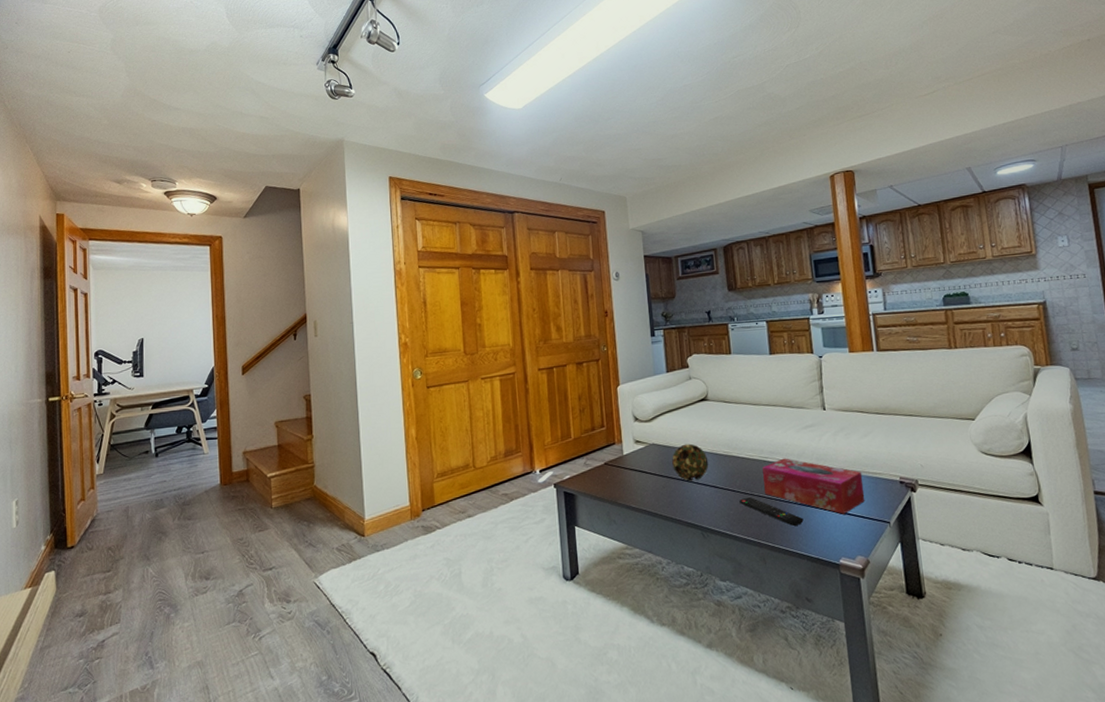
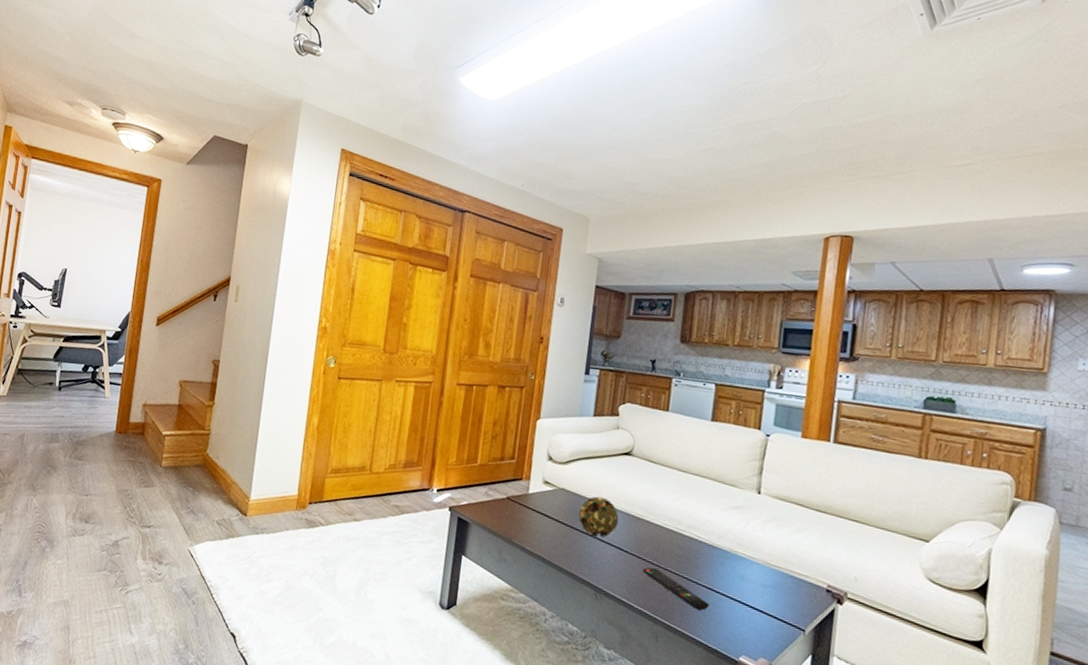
tissue box: present [761,458,865,514] -> none [672,535,786,610]

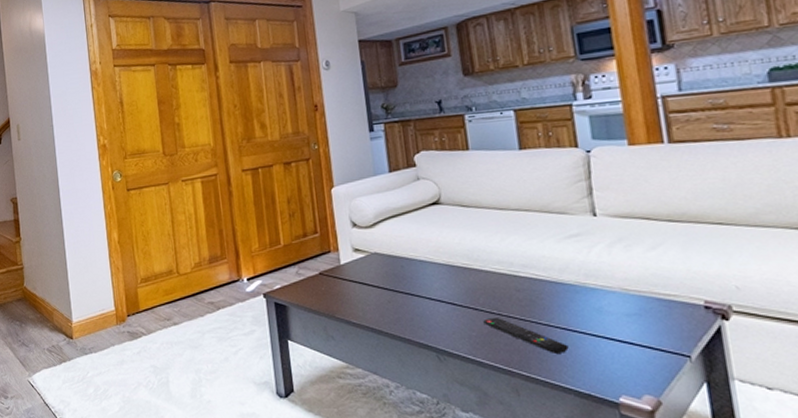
decorative ball: present [578,496,619,537] -> none [398,253,444,297]

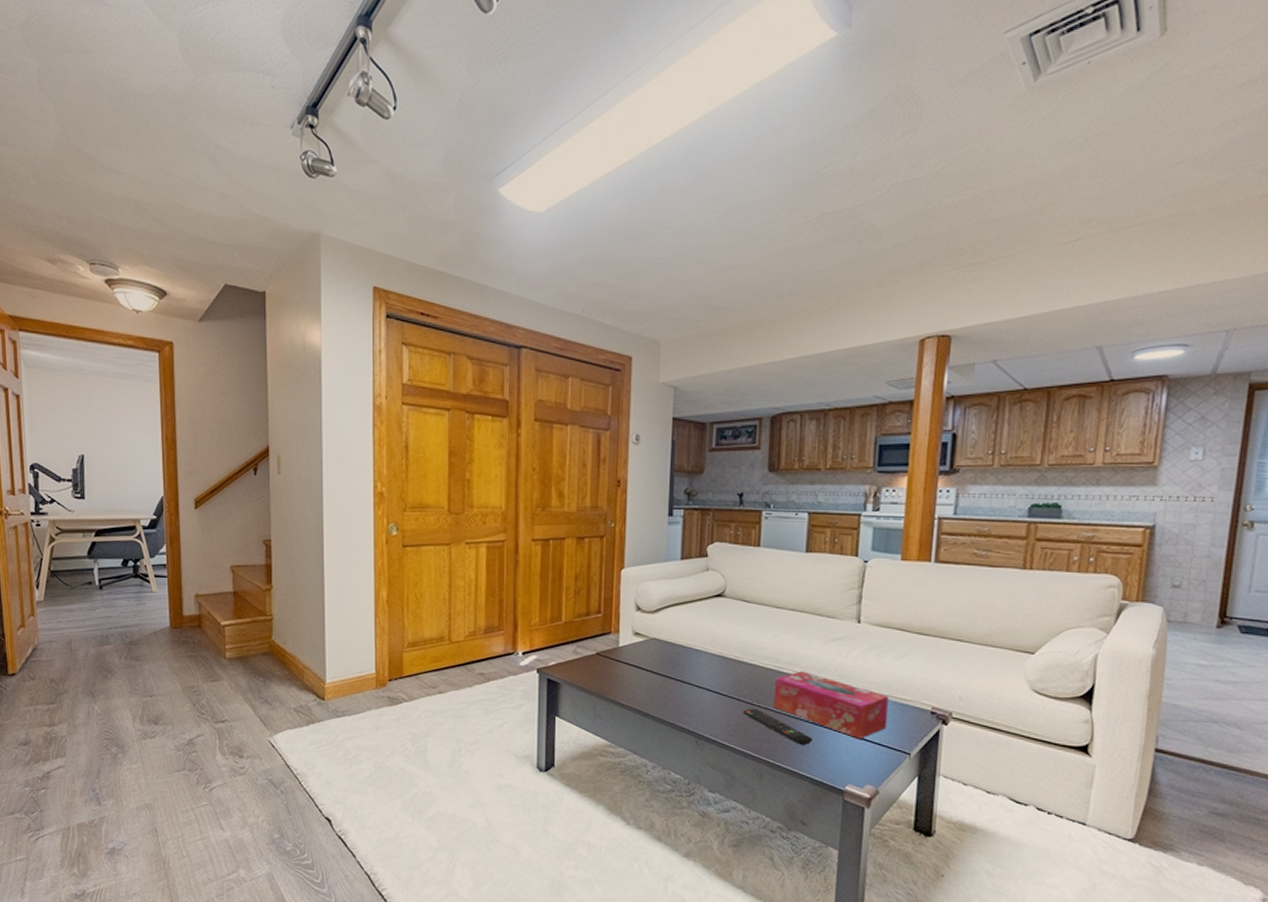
tissue box: none [511,273,655,343] -> present [773,671,889,739]

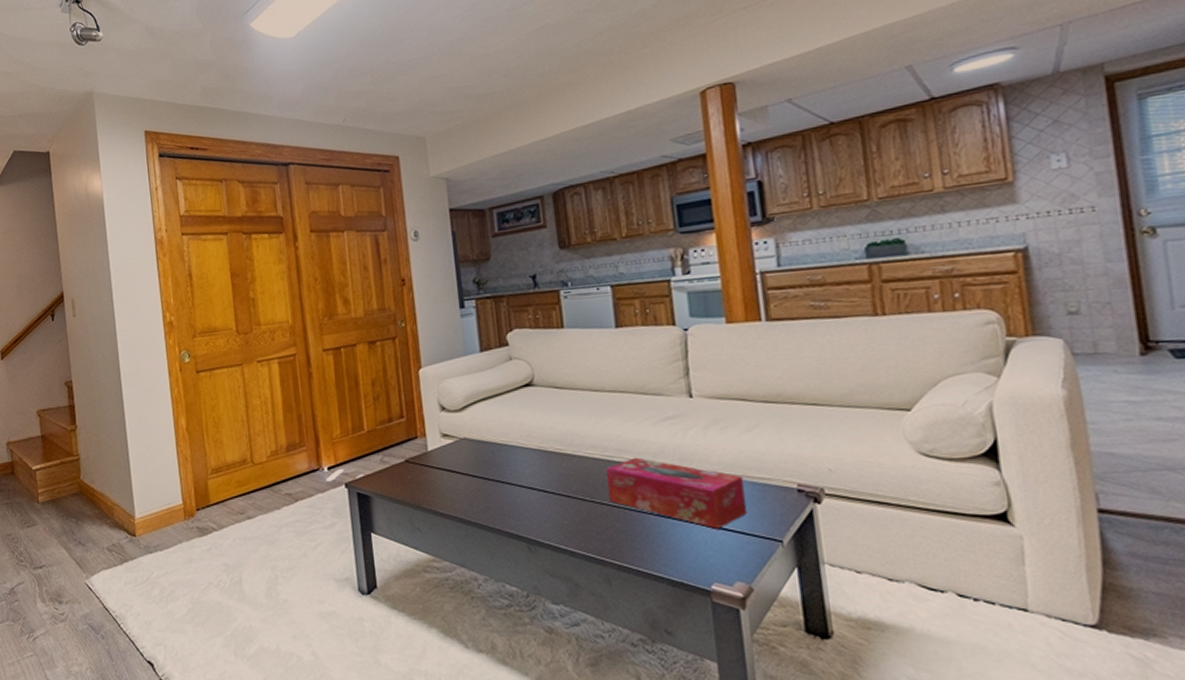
remote control: present [743,709,813,745] -> none [575,505,662,541]

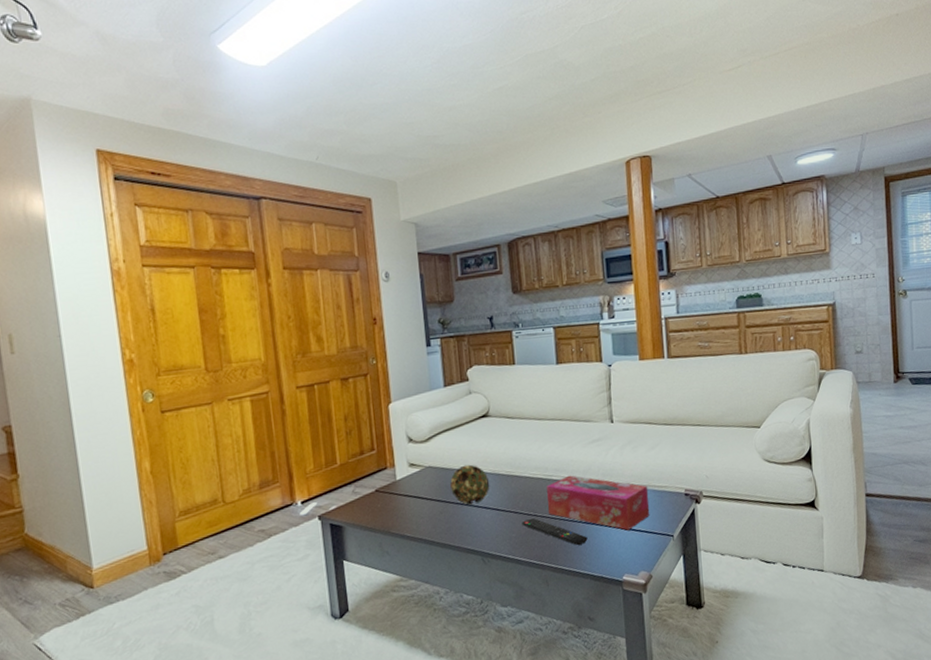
decorative ball: none [488,438,536,484] -> present [450,464,490,505]
remote control: none [575,505,662,541] -> present [522,518,588,545]

